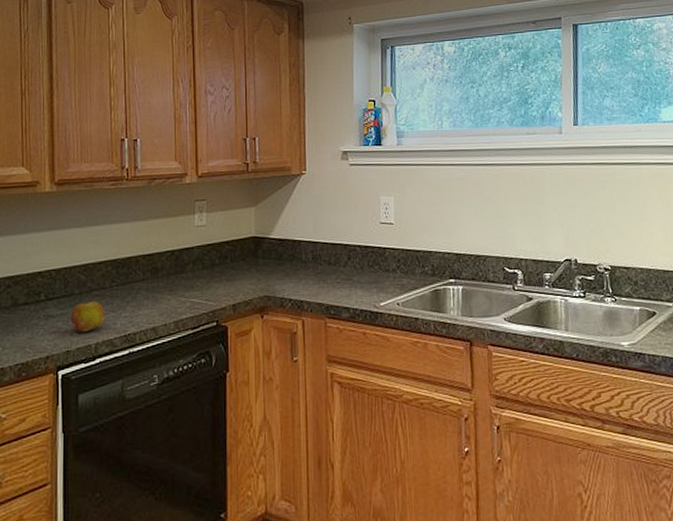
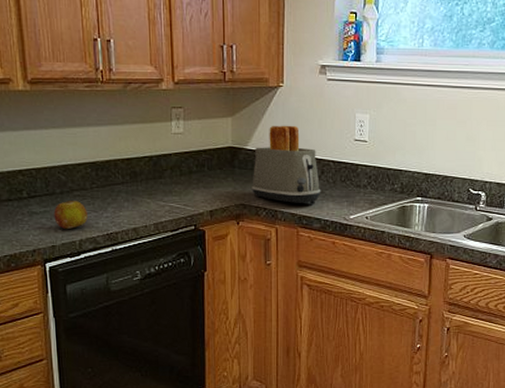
toaster: none [276,211,349,293] -> present [252,125,321,204]

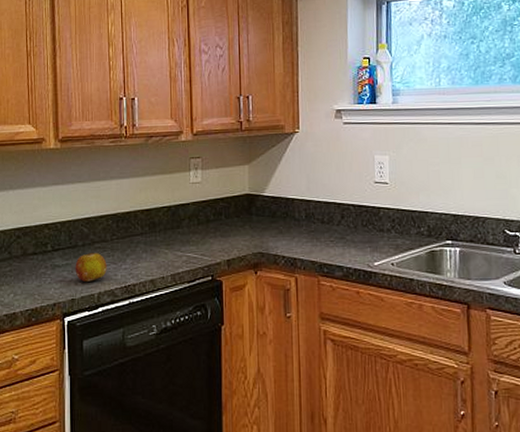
toaster: present [252,125,321,204] -> none [270,170,342,251]

